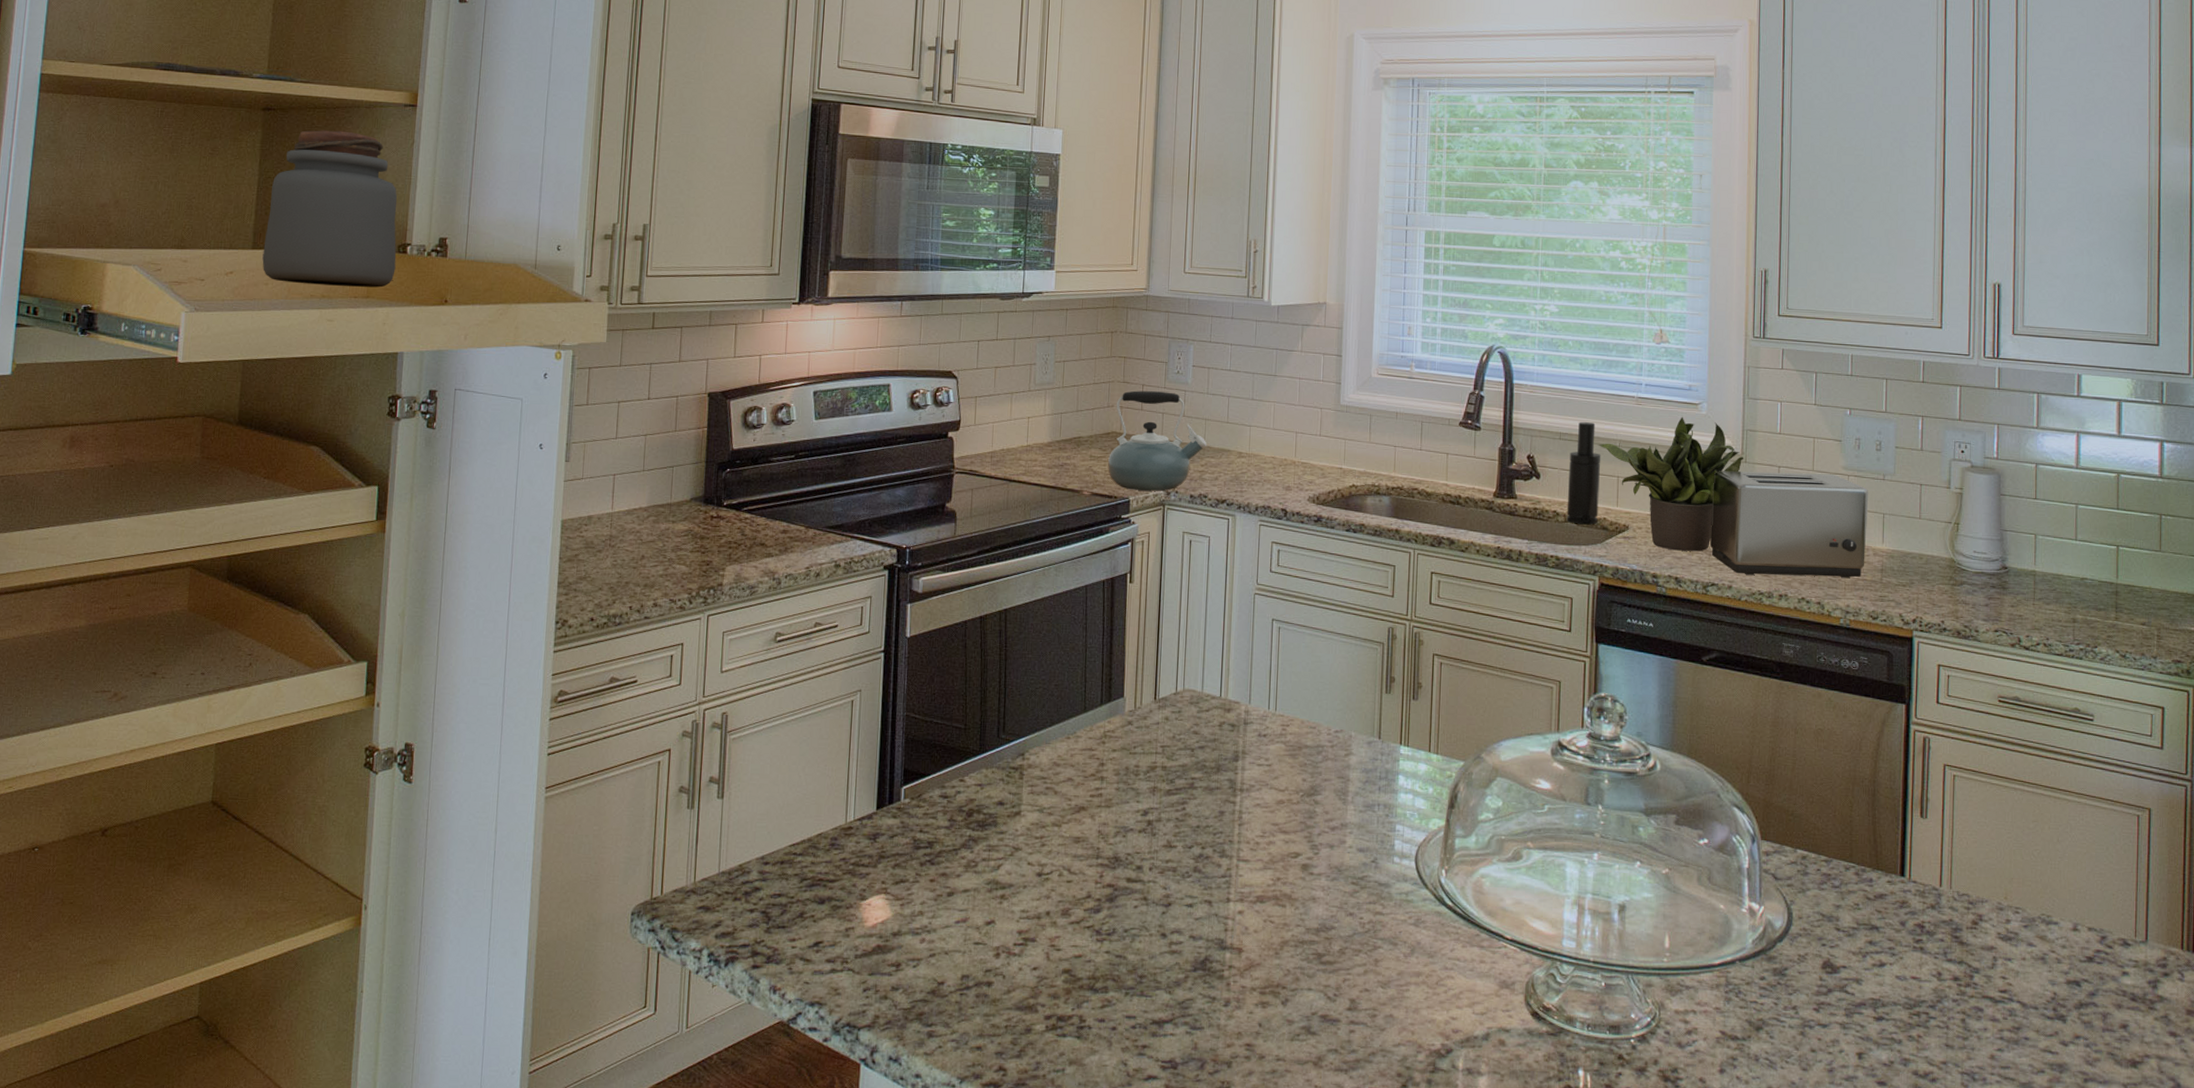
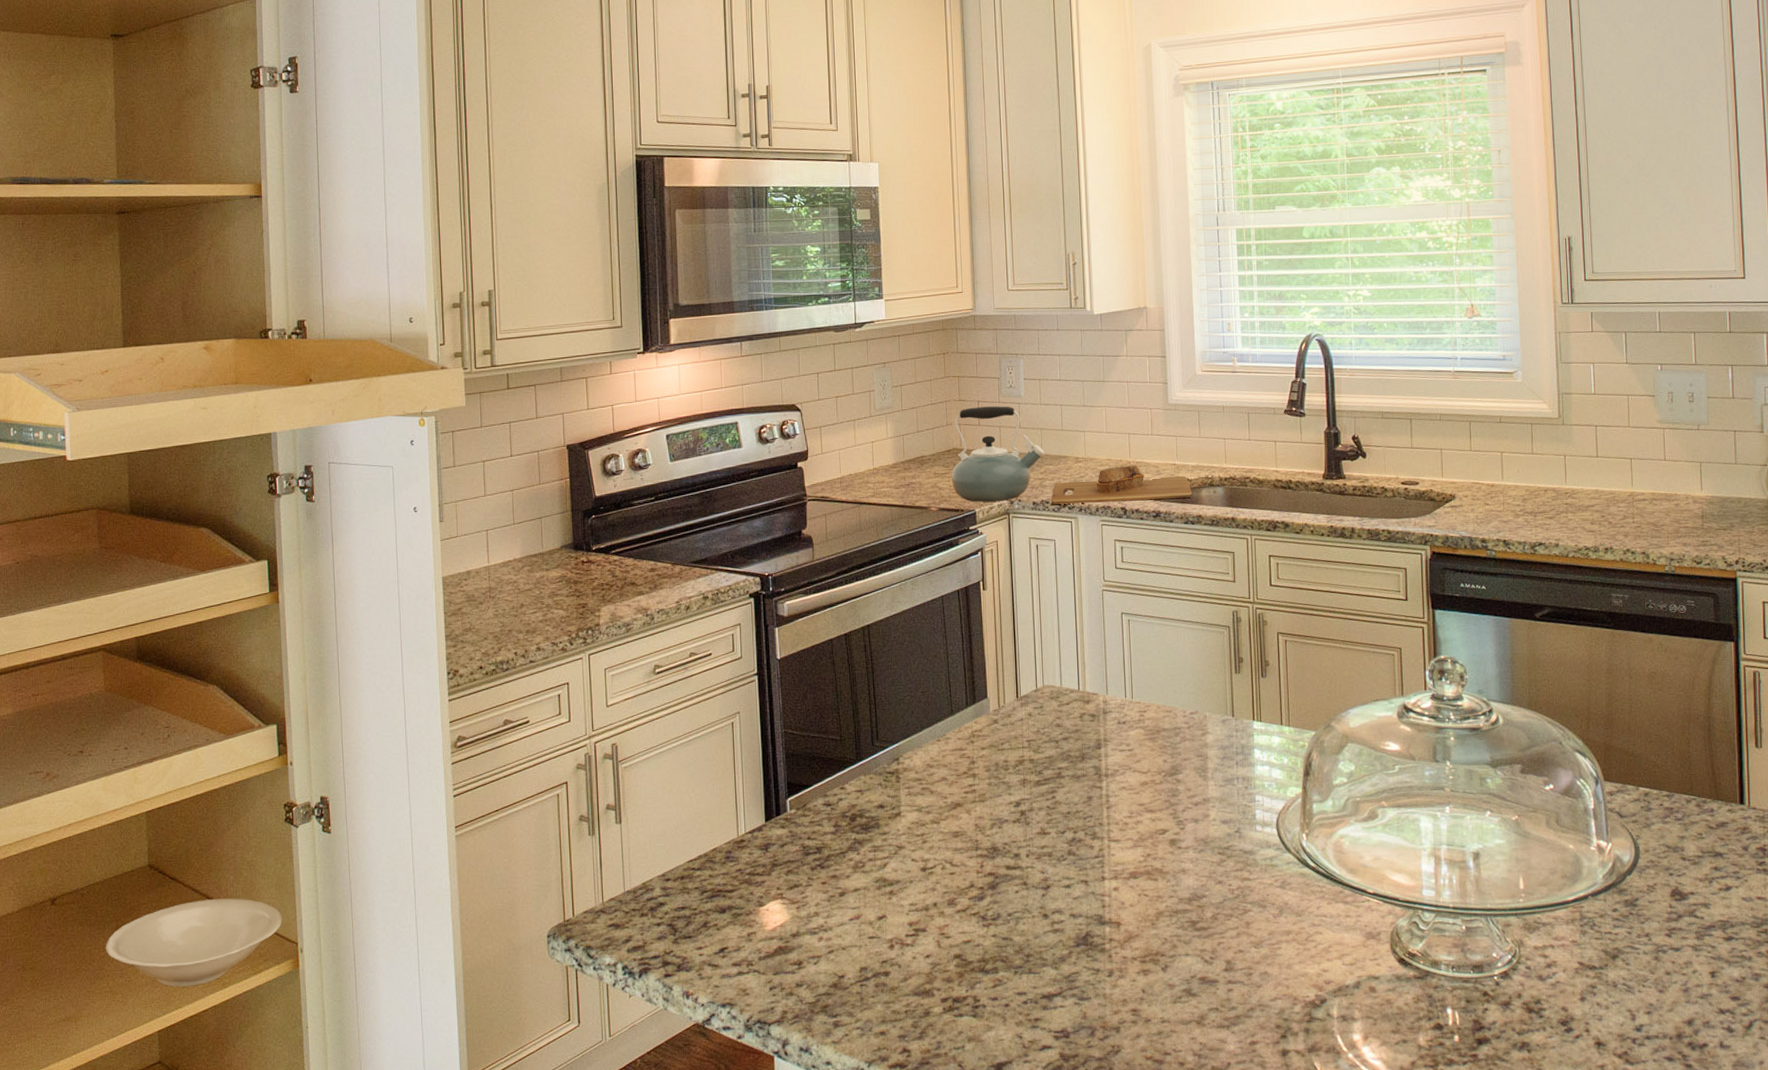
bowl: none [153,843,349,937] -> present [105,898,282,987]
jar: present [262,130,397,288] -> none [133,227,260,376]
cutting board: none [1209,465,1357,504] -> present [1051,464,1193,505]
soap dispenser: present [1566,422,1601,525] -> none [1393,399,1425,498]
potted plant: present [1597,416,1744,552] -> none [1419,386,1562,515]
toaster: present [1710,470,1869,578] -> none [1533,429,1686,532]

